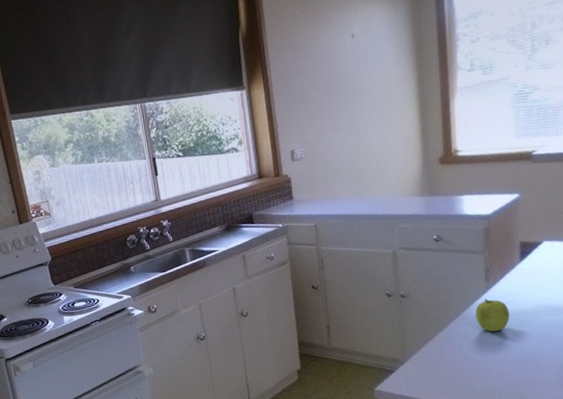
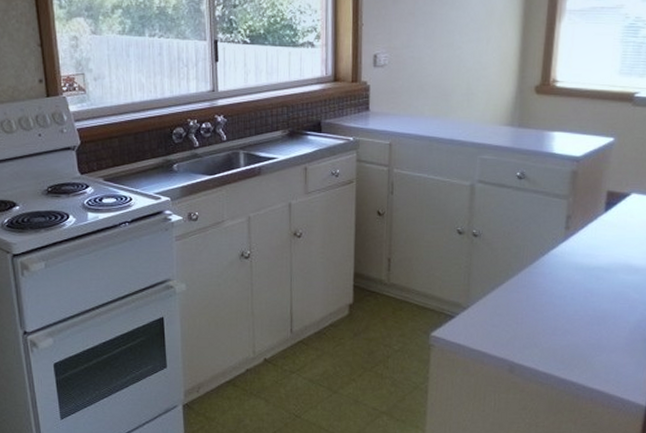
fruit: present [475,299,510,332] -> none [548,248,585,285]

